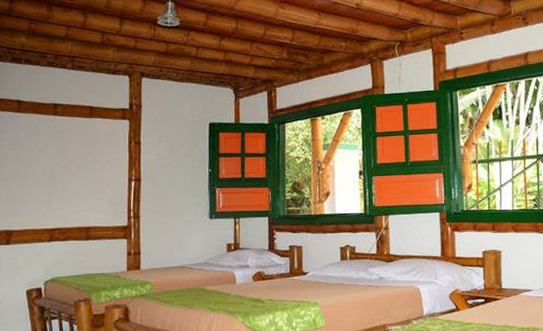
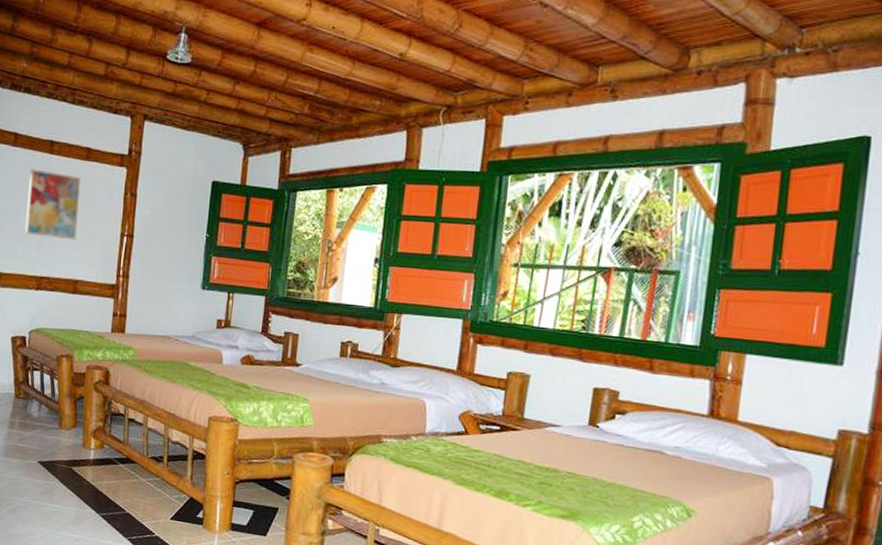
wall art: none [33,130,86,192] -> present [24,169,81,241]

